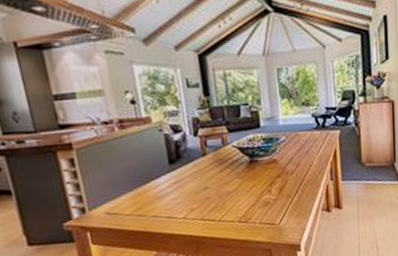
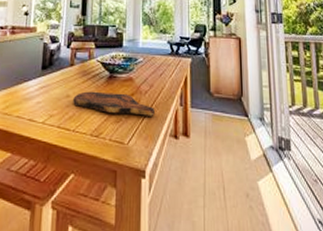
cutting board: none [213,176,304,199] -> present [73,91,155,116]

